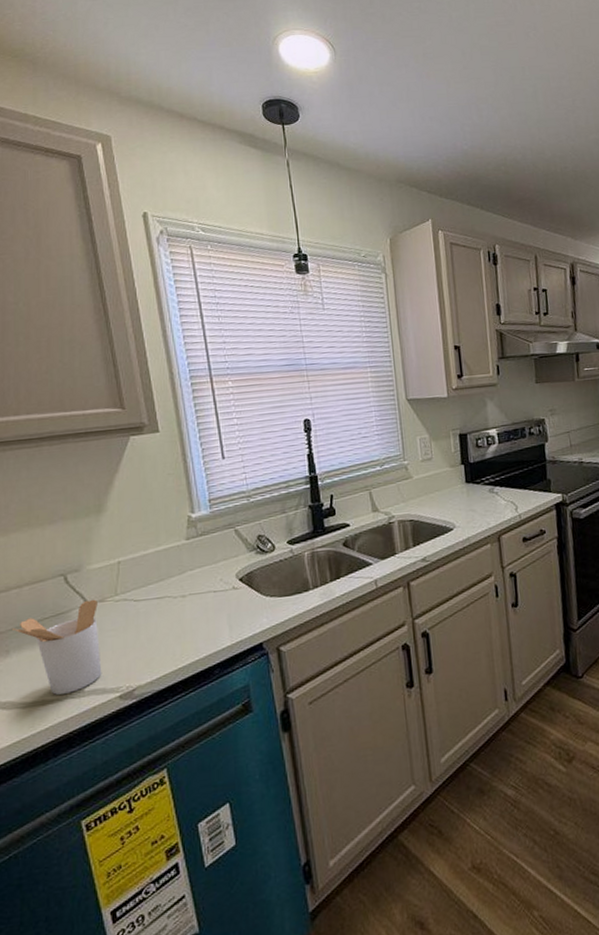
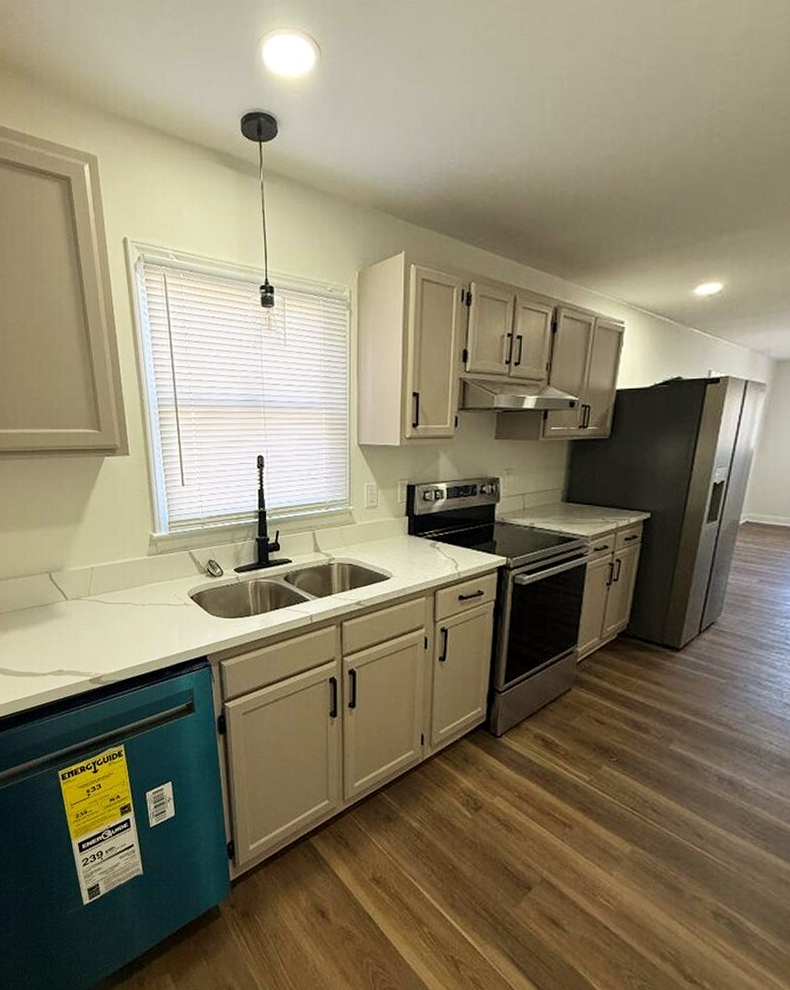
utensil holder: present [11,599,102,695] -> none [9,596,77,670]

